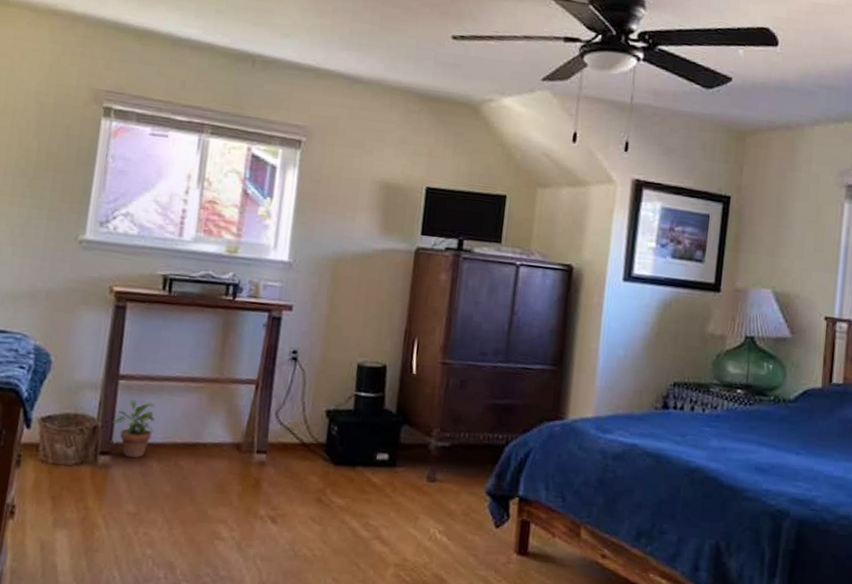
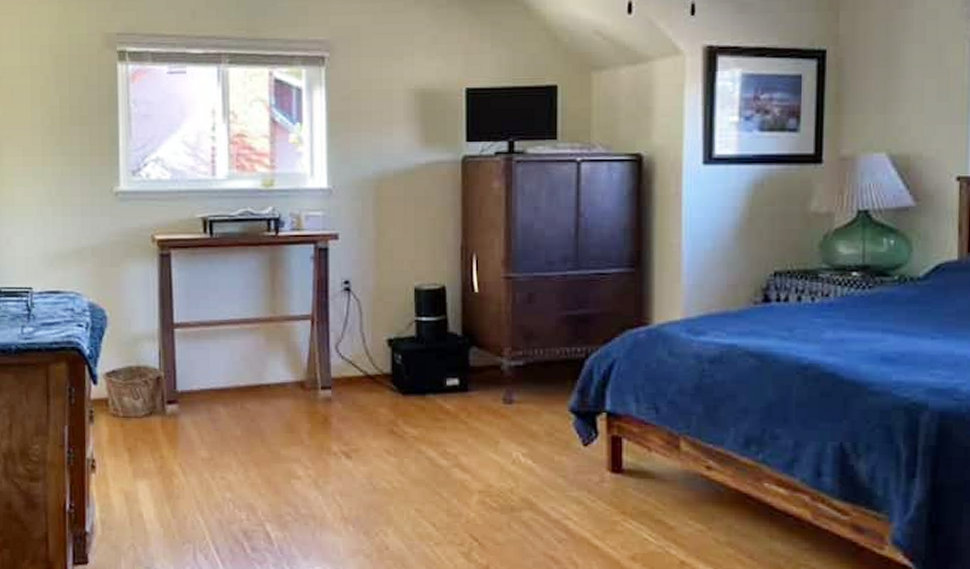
potted plant: present [112,399,155,458] -> none [174,347,216,404]

